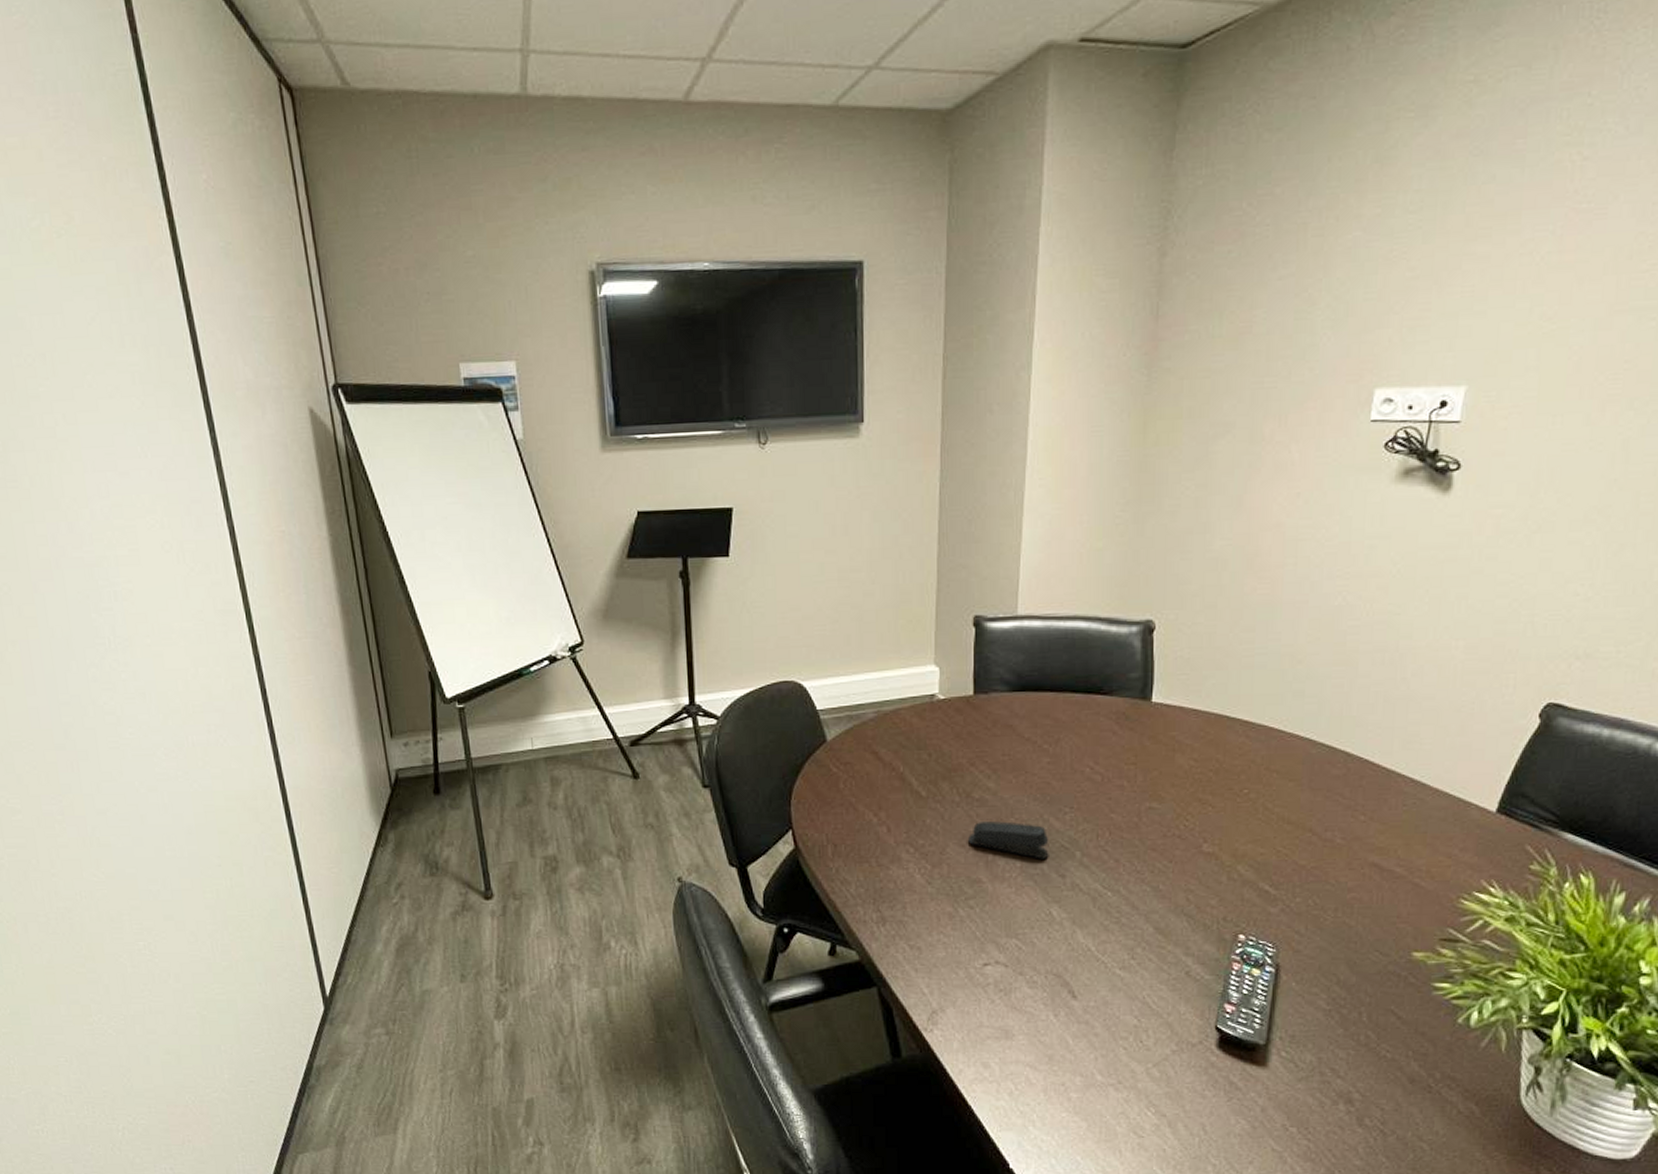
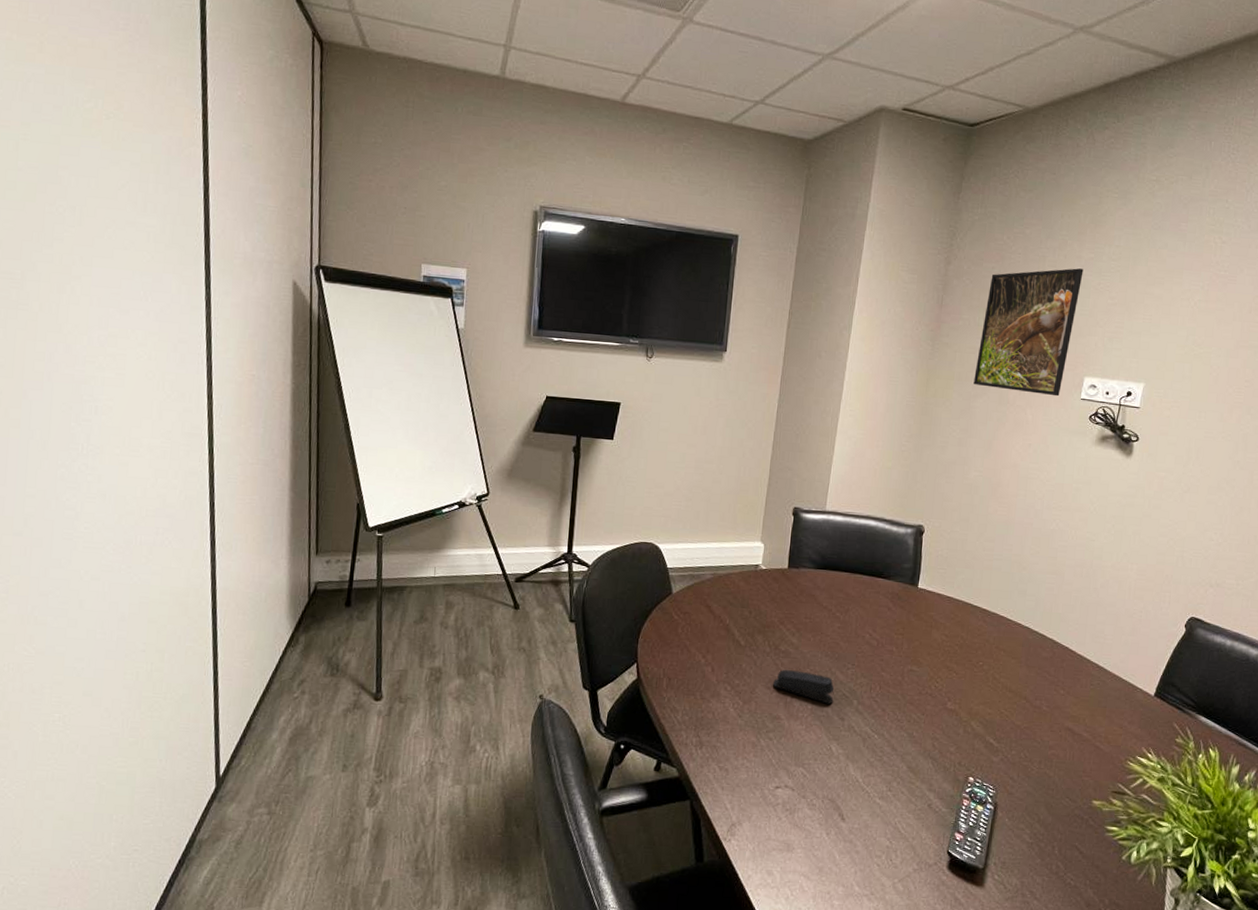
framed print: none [1211,233,1366,422] -> present [973,268,1084,397]

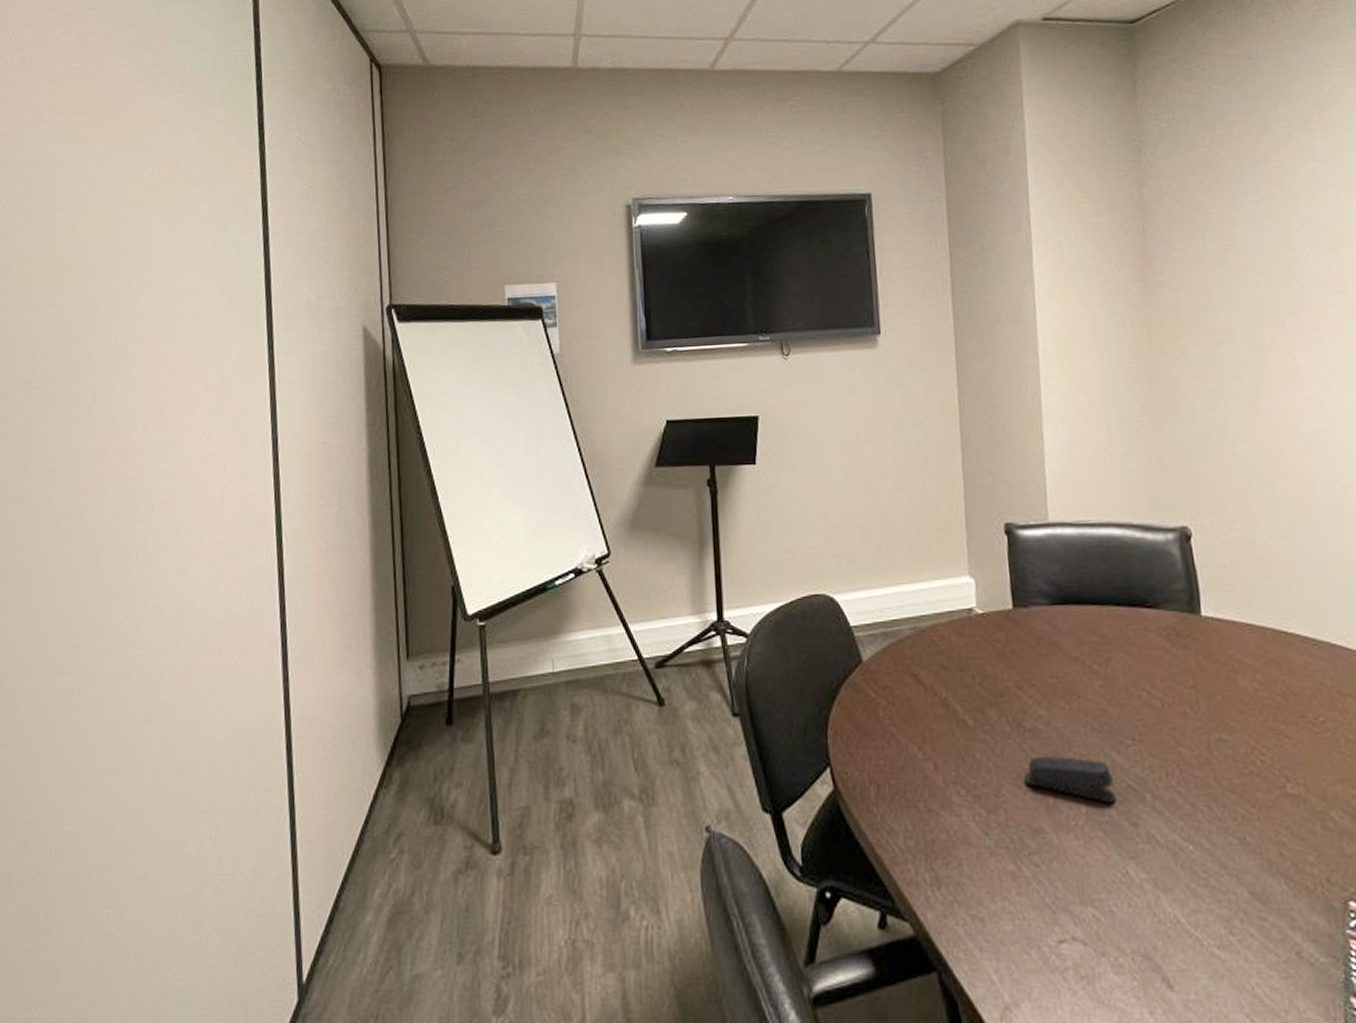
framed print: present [973,268,1084,397] -> none [1201,164,1334,330]

